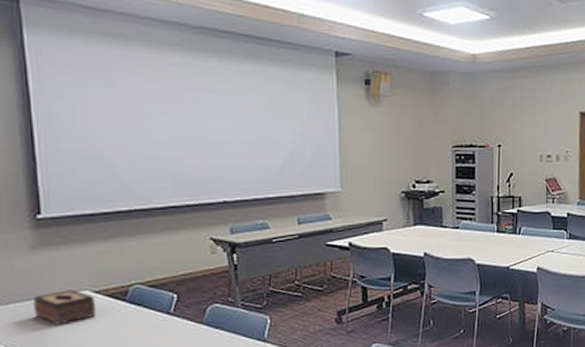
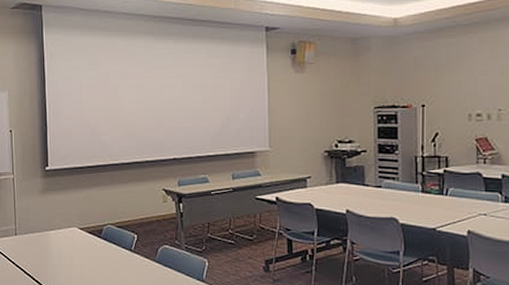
tissue box: present [32,289,97,325] -> none [40,226,81,253]

